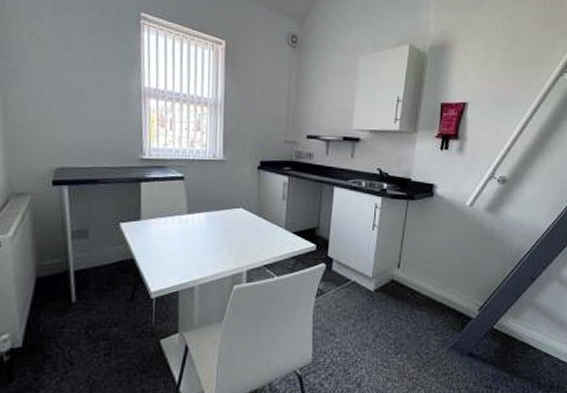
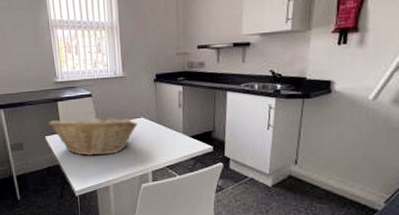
fruit basket: none [126,202,235,249] -> present [48,115,138,156]

